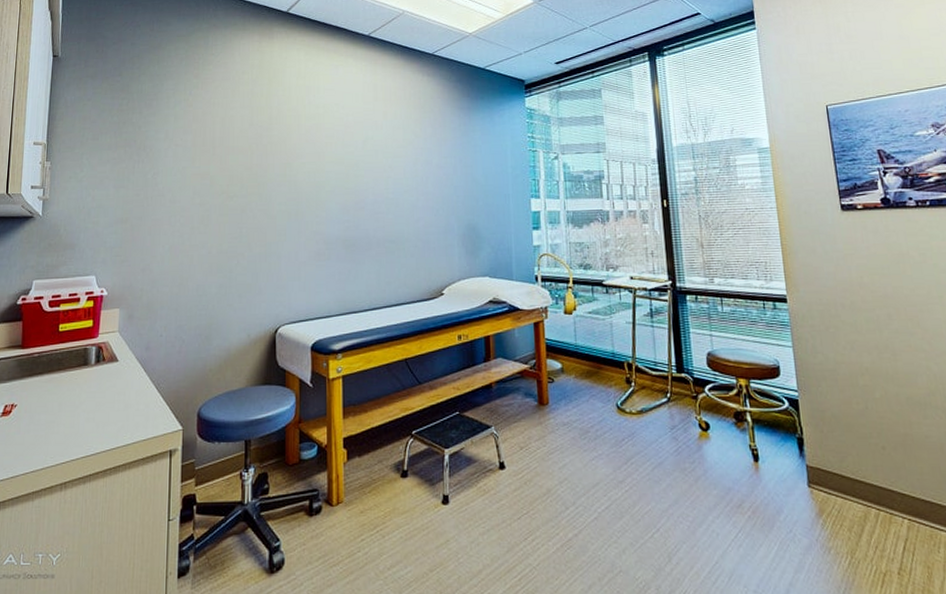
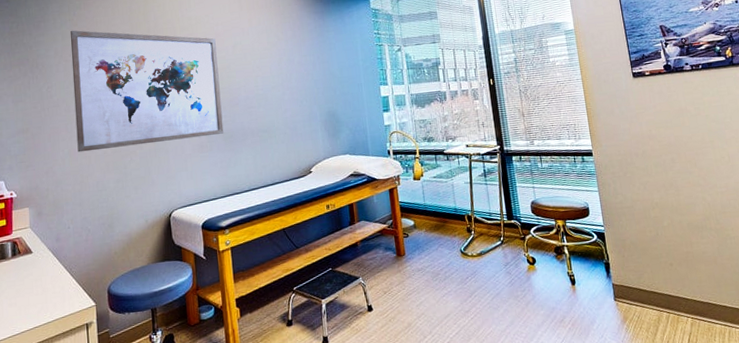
wall art: none [179,111,345,250] -> present [70,30,224,153]

